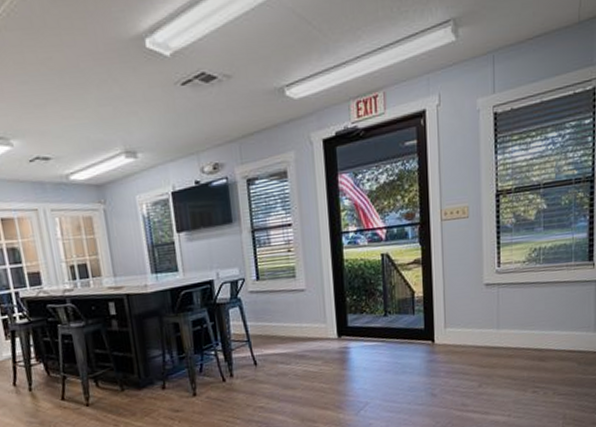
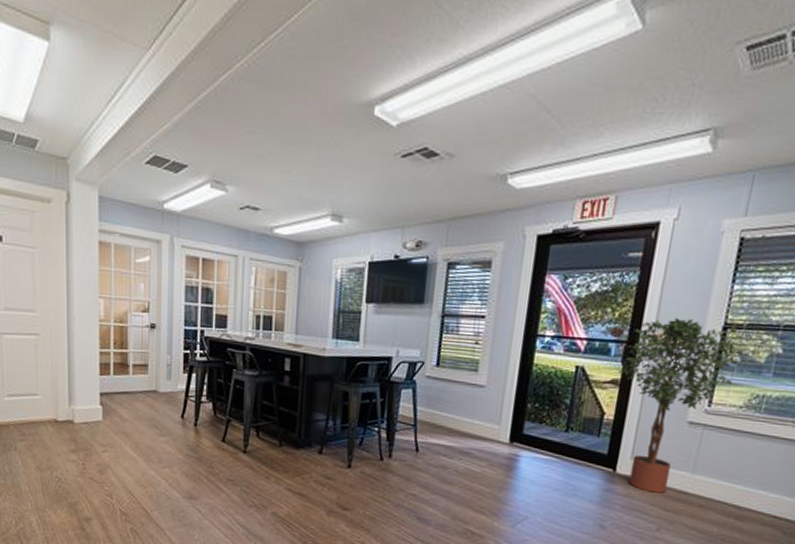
potted tree: none [418,193,516,354] -> present [618,317,743,493]

